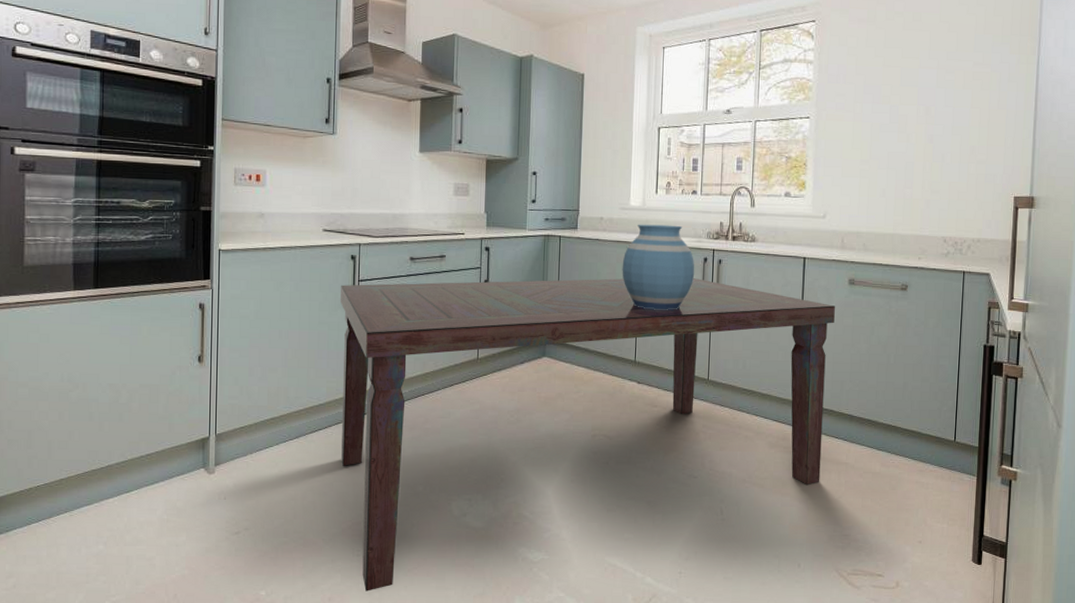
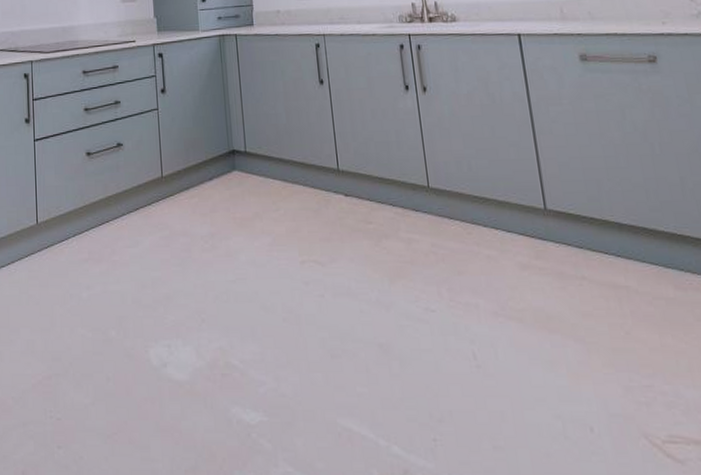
dining table: present [341,278,835,591] -> none [16,68,597,464]
vase: present [622,224,695,310] -> none [307,11,392,109]

